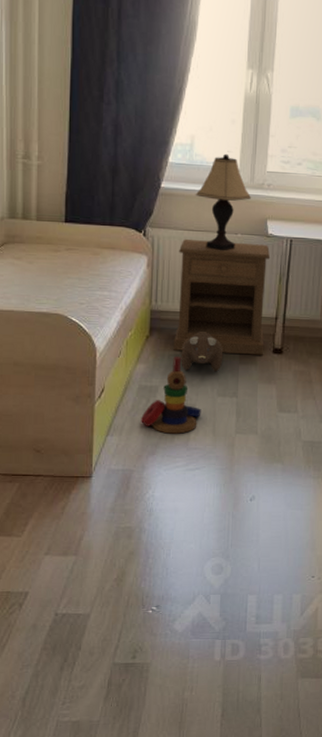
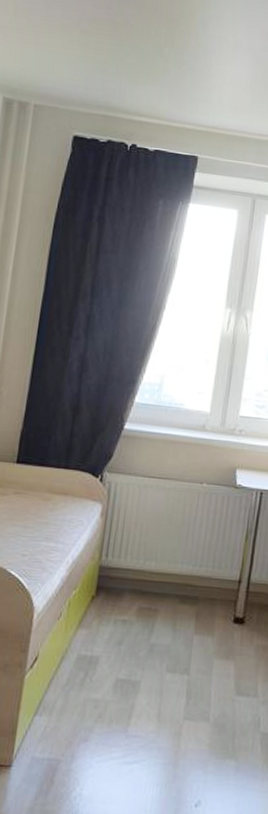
stacking toy: present [141,357,202,434] -> none [75,622,147,717]
nightstand: present [173,239,271,355] -> none [121,487,238,625]
plush toy: present [181,332,223,372] -> none [127,593,177,643]
lamp: present [195,153,252,251] -> none [160,395,221,502]

